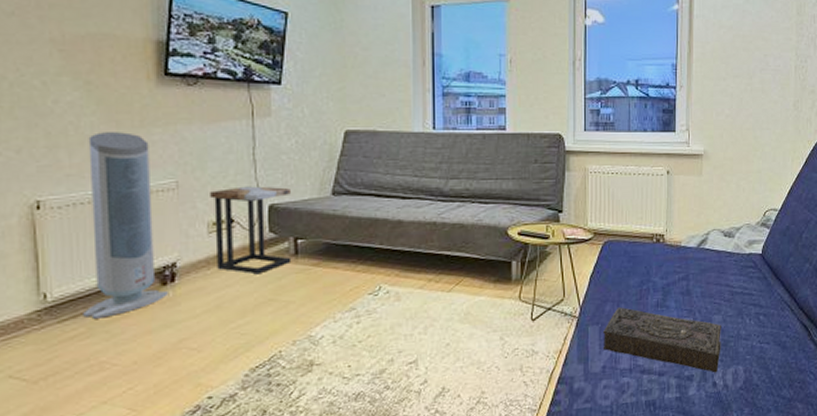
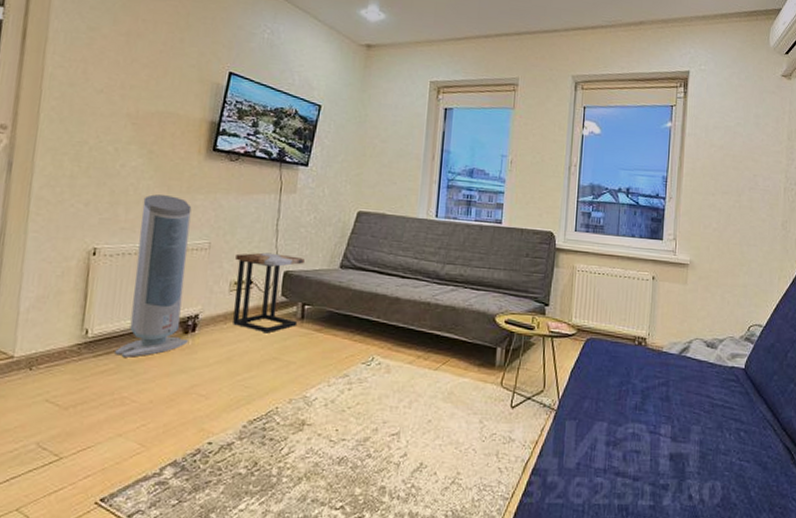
book: present [602,307,721,373] -> none [578,406,700,486]

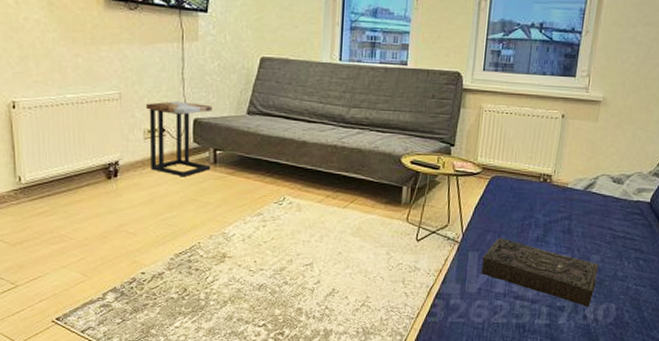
air purifier: present [115,194,192,357] -> none [48,47,112,201]
book: none [578,406,700,486] -> present [480,238,599,307]

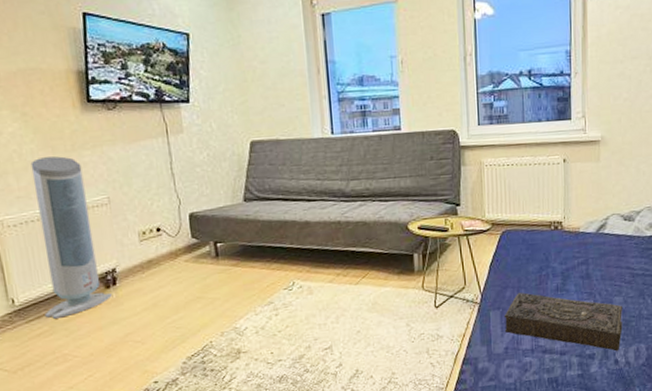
air purifier: none [48,47,112,201] -> present [30,156,112,319]
side table: present [146,101,212,177] -> none [138,197,214,276]

